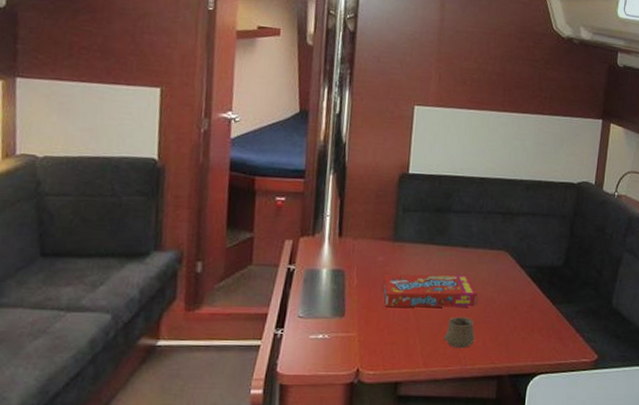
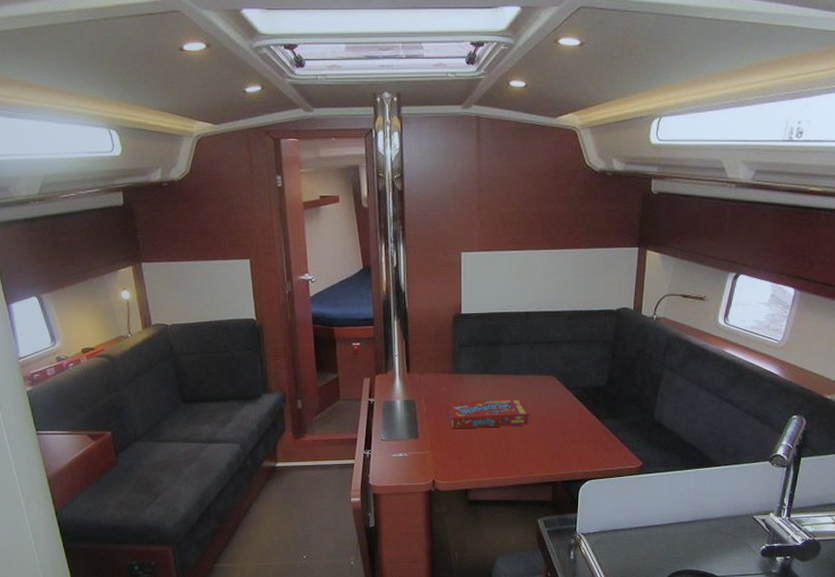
cup: present [444,317,475,349] -> none [503,434,530,461]

